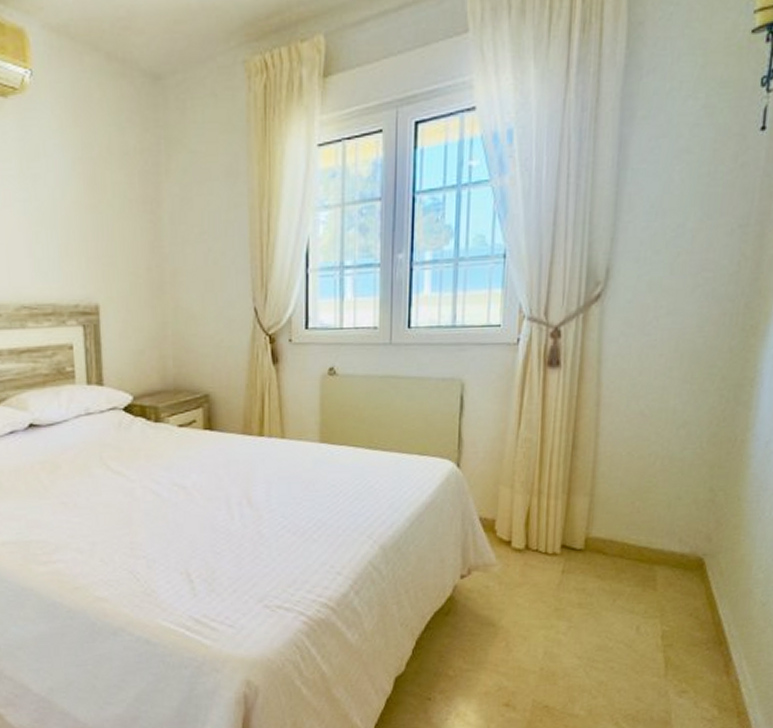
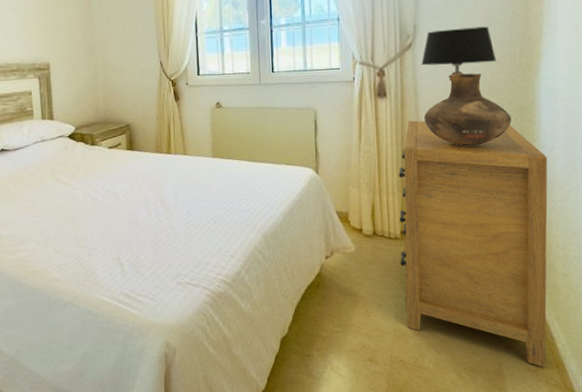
dresser: none [556,399,762,717] -> present [398,120,548,368]
vase: none [607,337,722,436] -> present [424,73,512,146]
table lamp: none [611,273,712,346] -> present [422,26,496,81]

